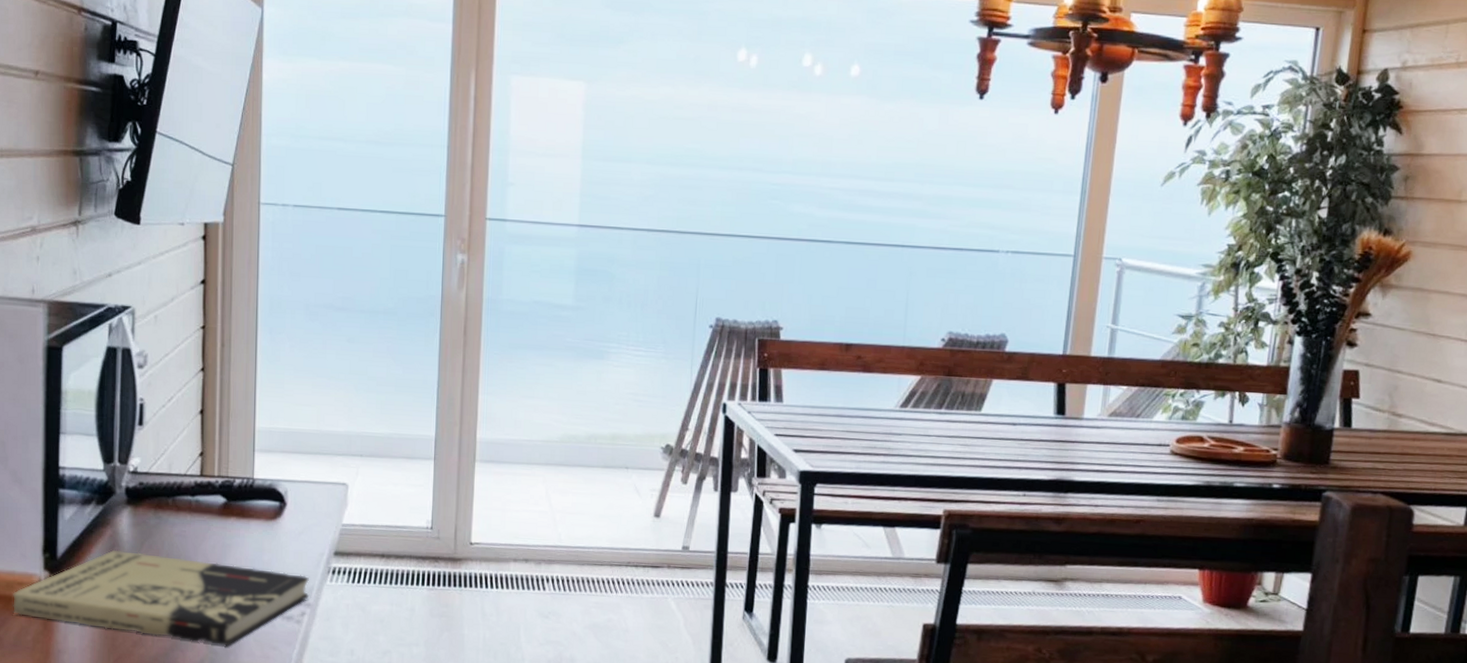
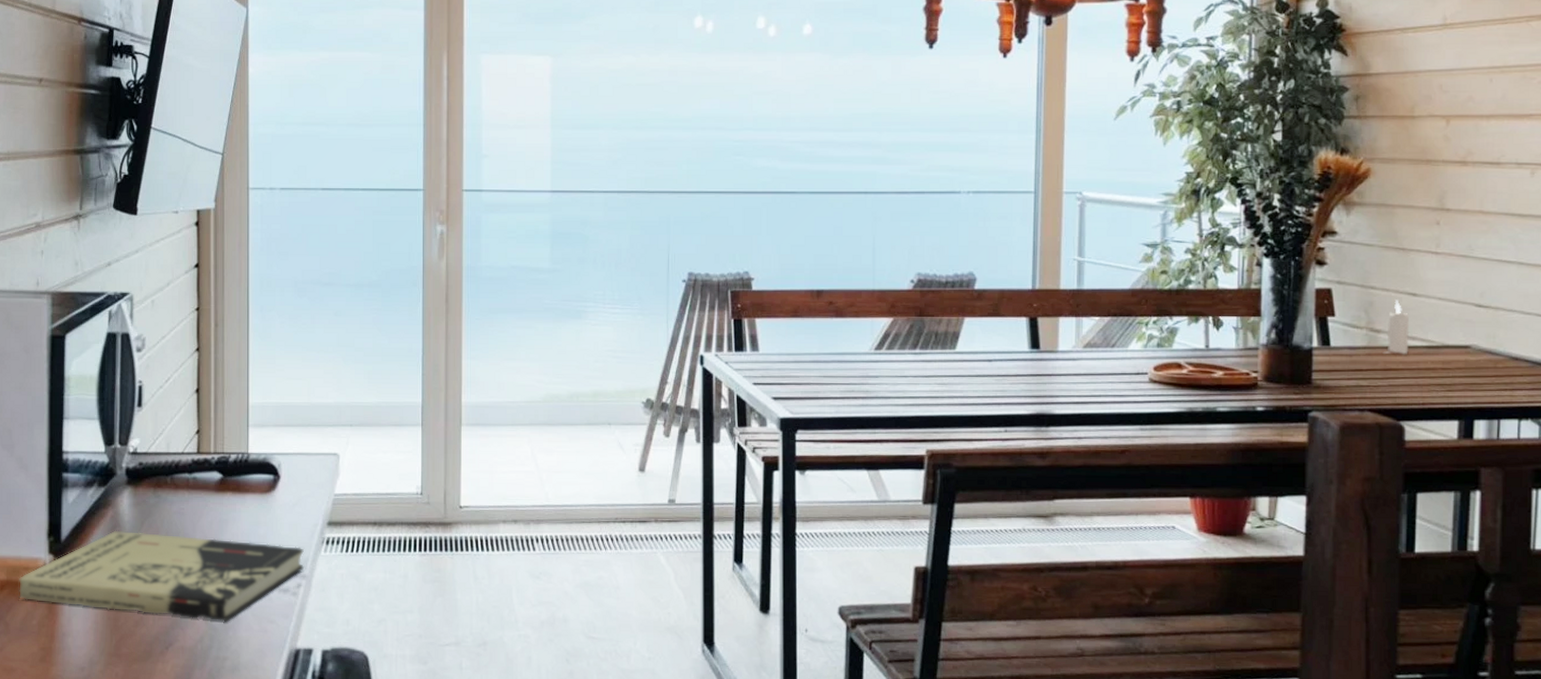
candle: none [1401,385,1432,441] -> present [1382,299,1410,355]

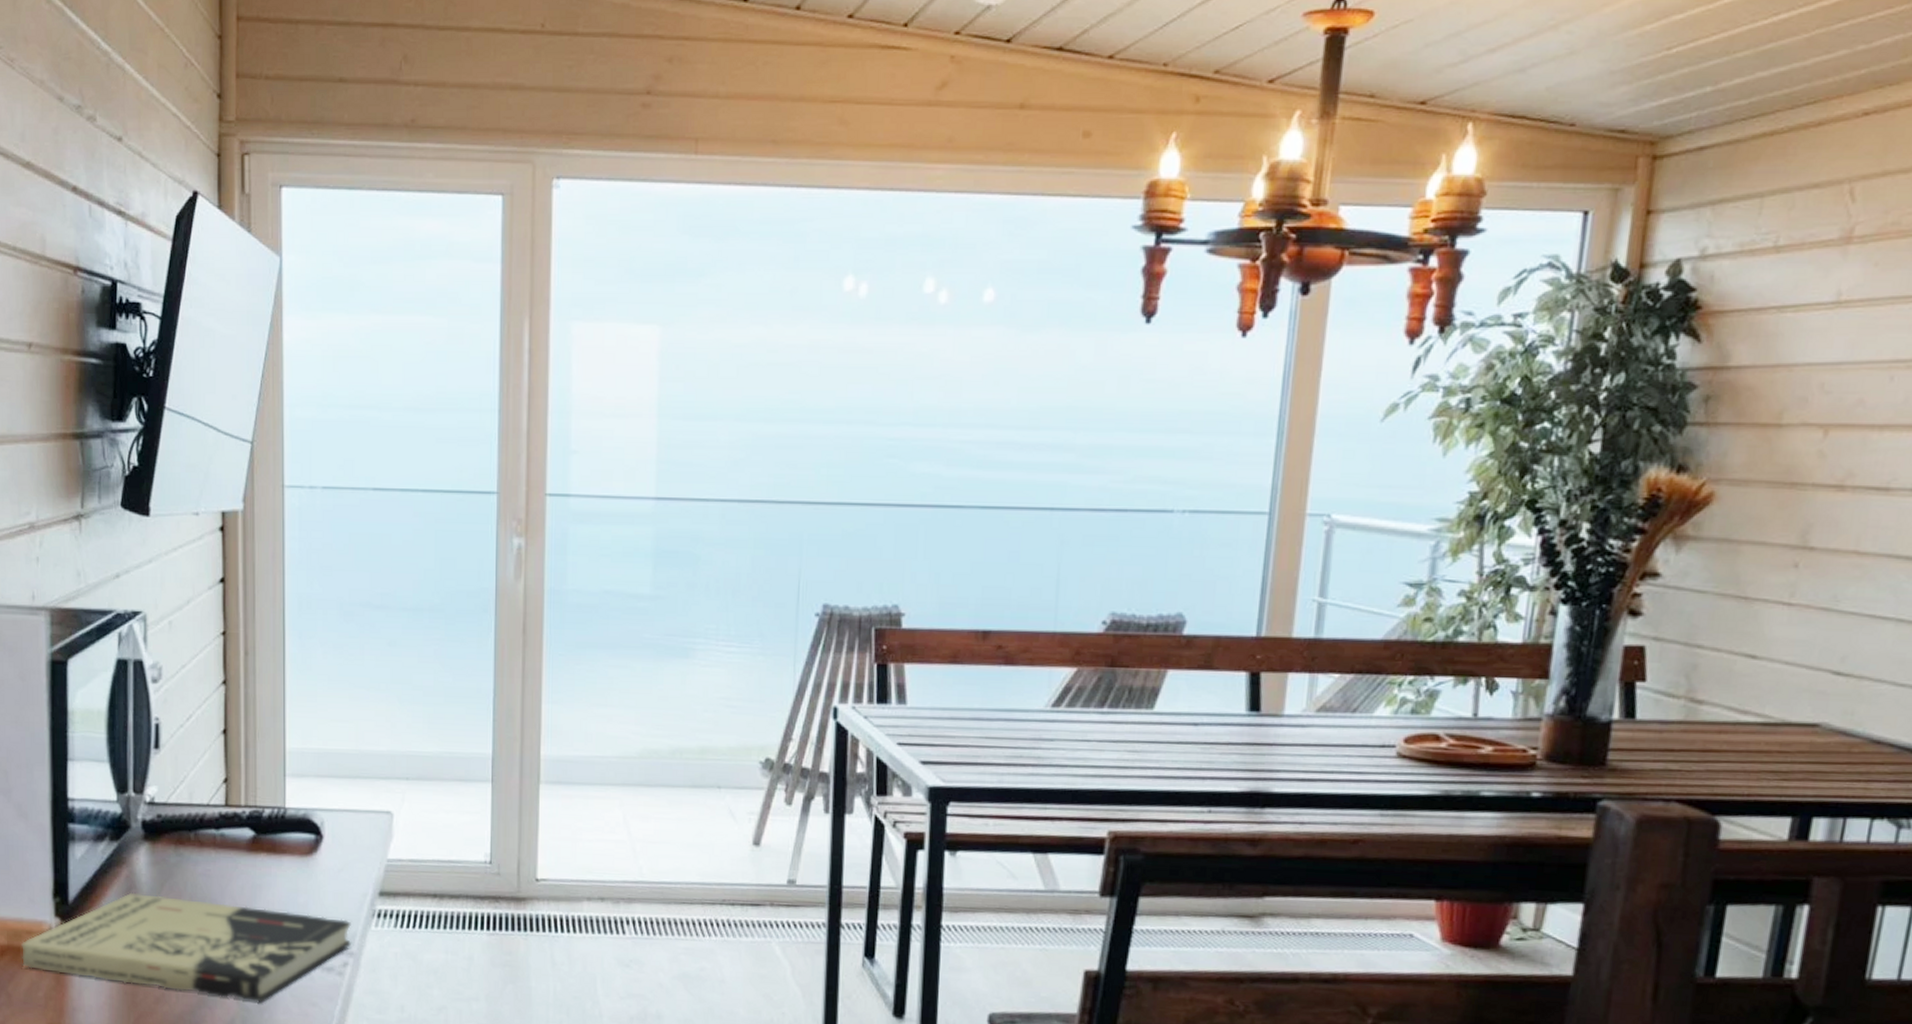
candle: present [1382,299,1410,355] -> none [1703,662,1743,733]

